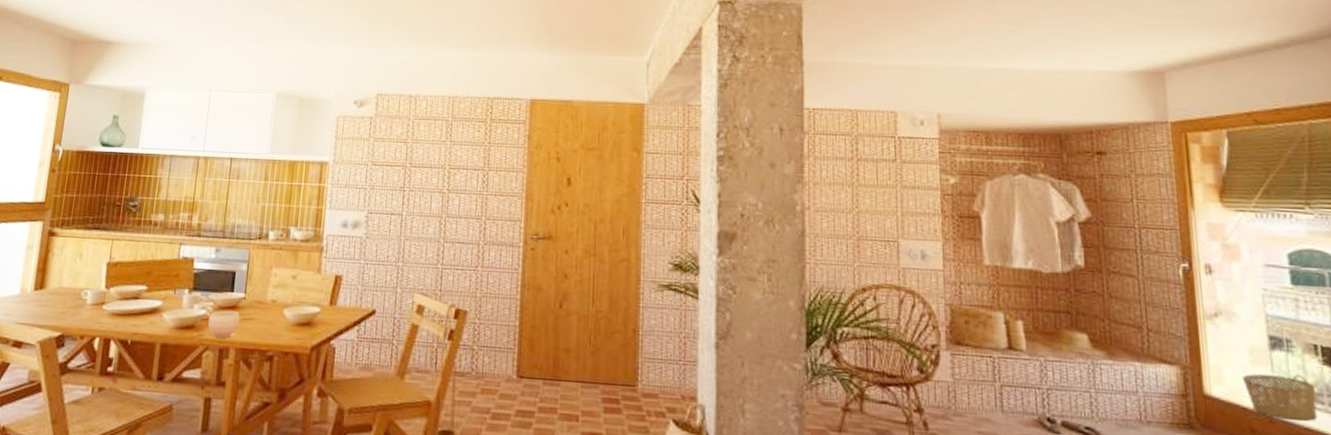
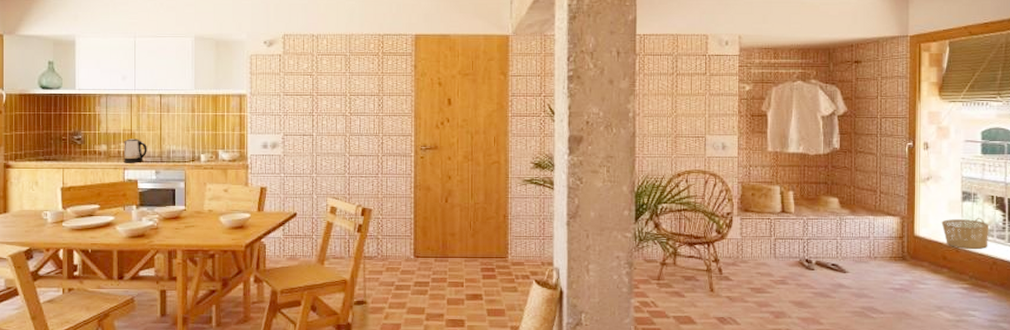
kettle: none [181,208,210,238] -> present [124,139,147,163]
cup: present [207,310,241,339] -> none [155,220,184,244]

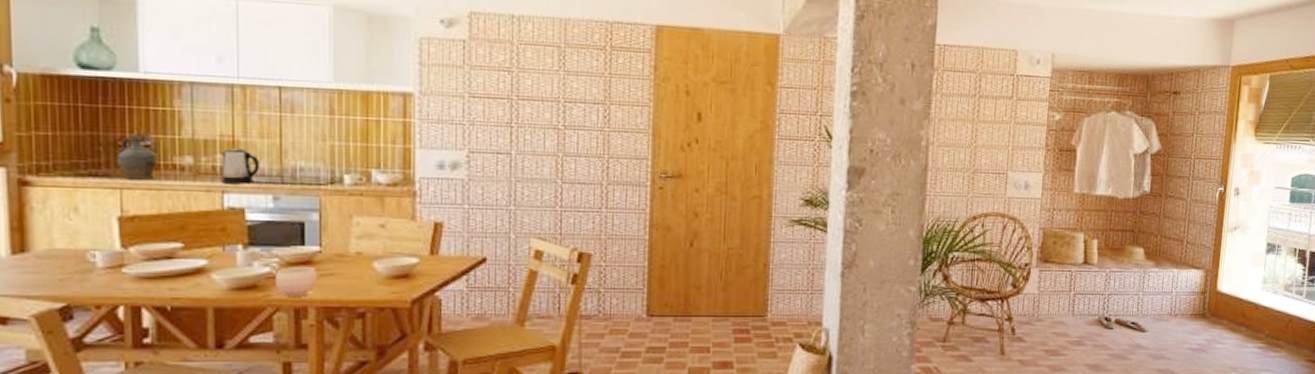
ceramic jug: none [60,132,86,163] -> present [115,136,159,181]
cup: none [155,220,184,244] -> present [274,266,318,298]
basket: present [941,217,990,249] -> none [1244,271,1290,305]

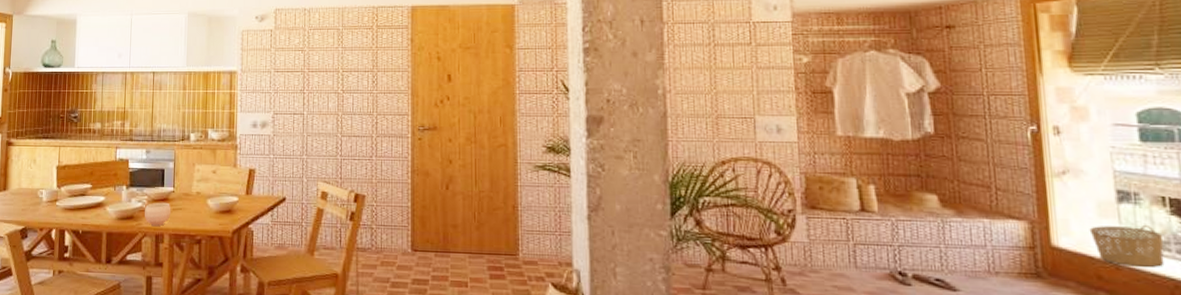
ceramic jug: present [115,136,159,181] -> none [58,110,82,141]
kettle: present [221,148,260,185] -> none [116,117,139,142]
basket: none [1244,271,1290,305] -> present [1089,224,1164,267]

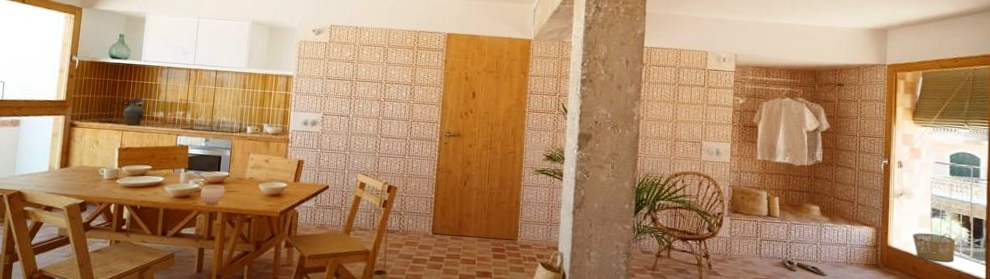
ceramic jug: none [58,110,82,141] -> present [122,99,145,126]

